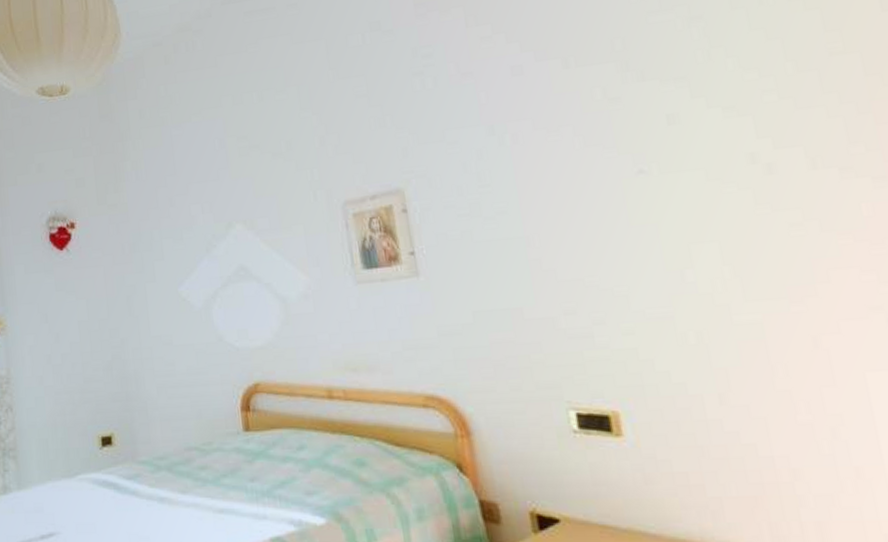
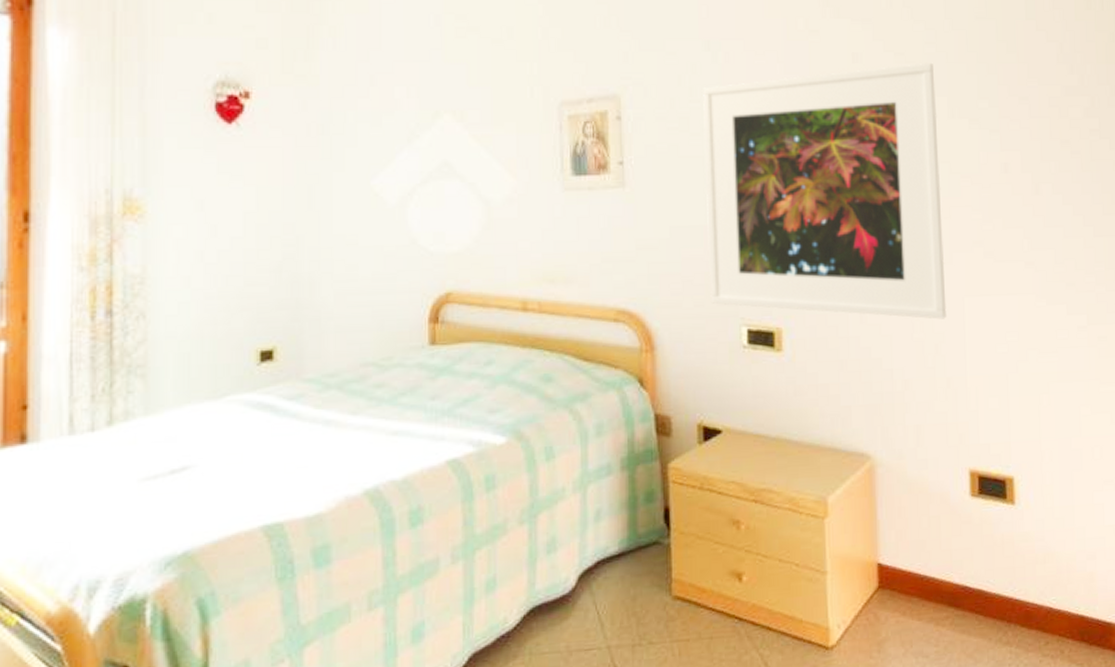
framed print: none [490,111,843,399] -> present [701,62,947,319]

